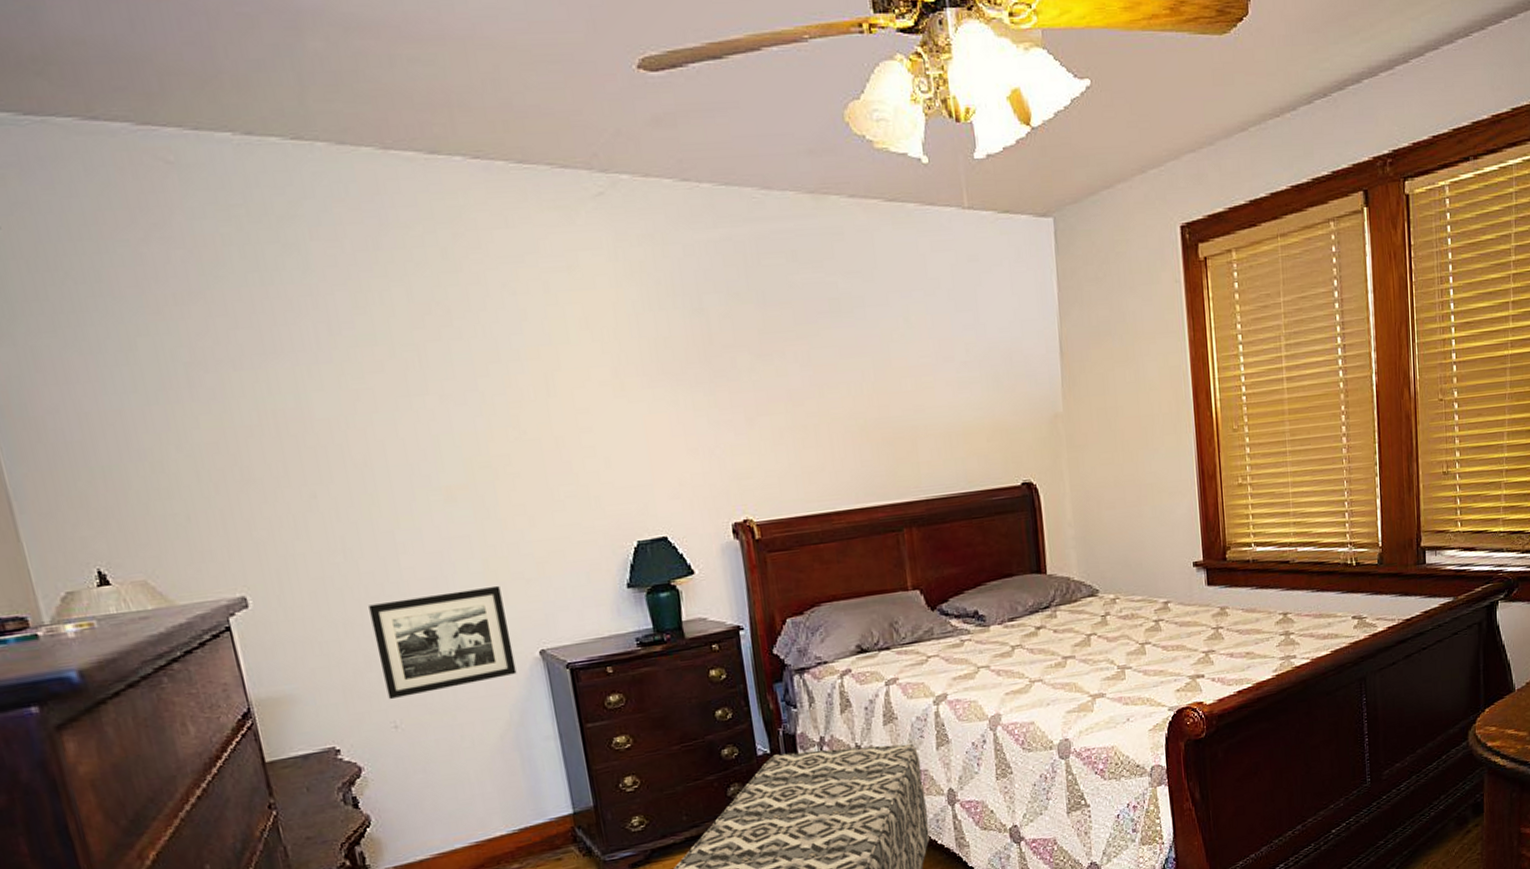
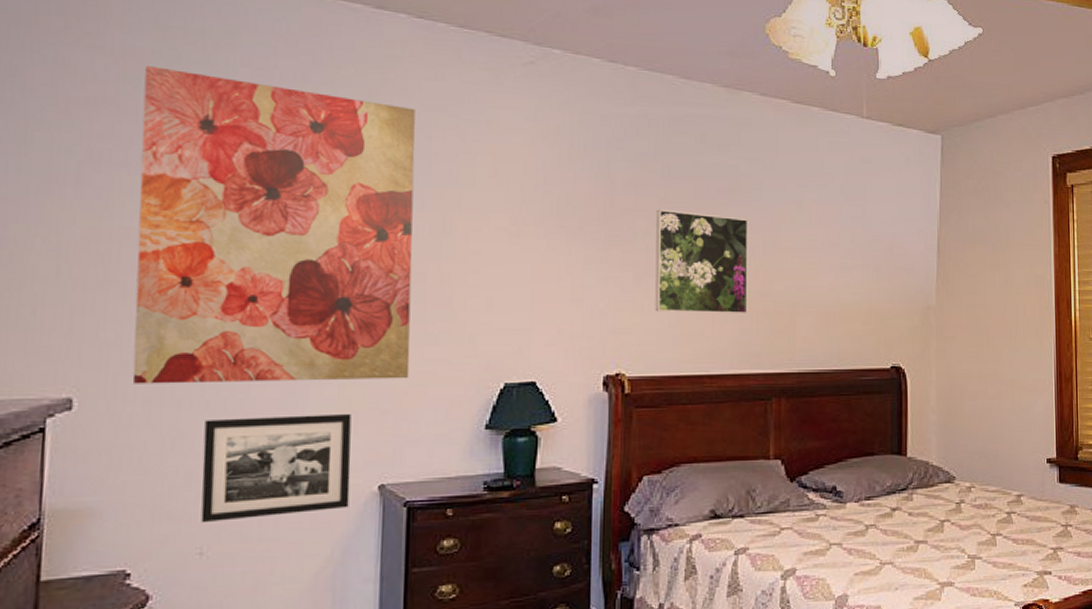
wall art: none [220,251,546,578] -> present [132,66,415,384]
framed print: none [758,341,867,452] -> present [655,209,748,314]

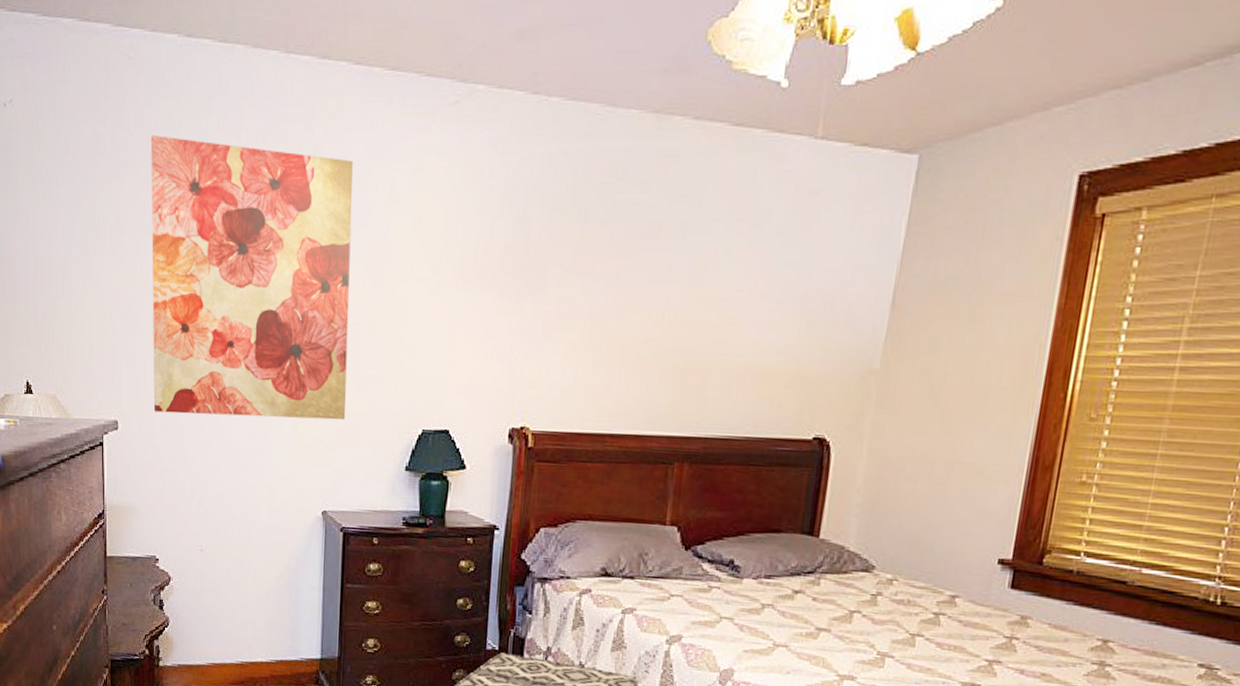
picture frame: present [201,414,351,524] -> none [200,445,302,528]
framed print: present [655,209,748,314] -> none [562,257,667,372]

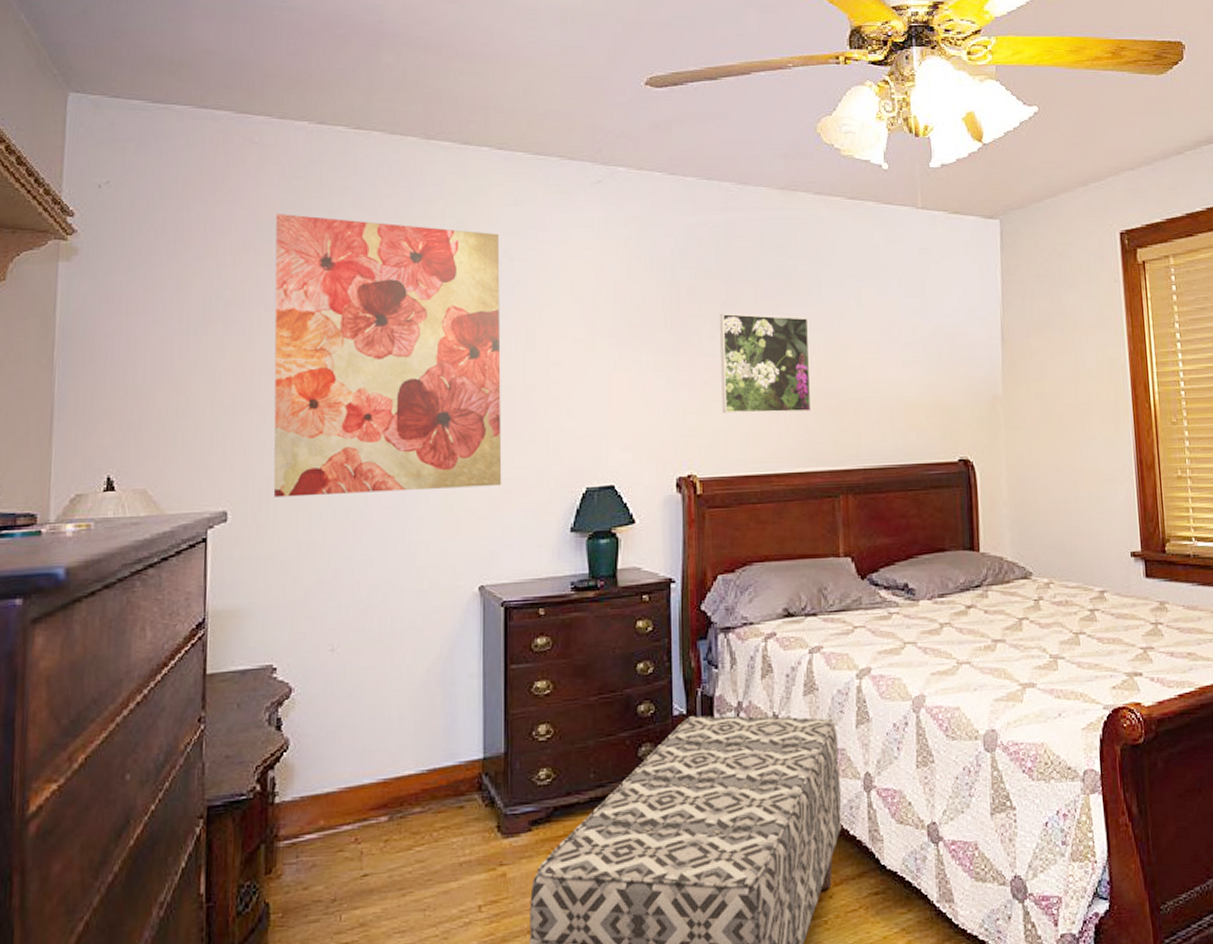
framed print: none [562,257,667,372] -> present [720,313,812,414]

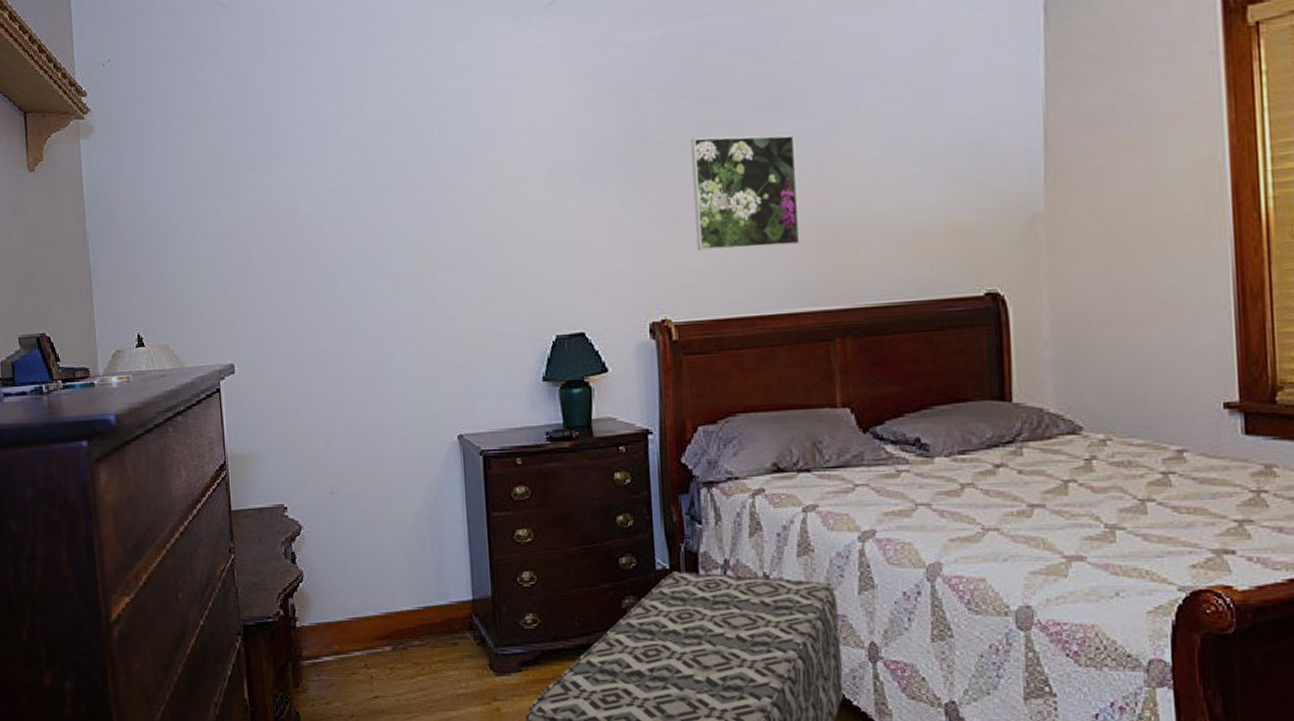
wall art: present [273,214,502,497] -> none [249,72,473,350]

